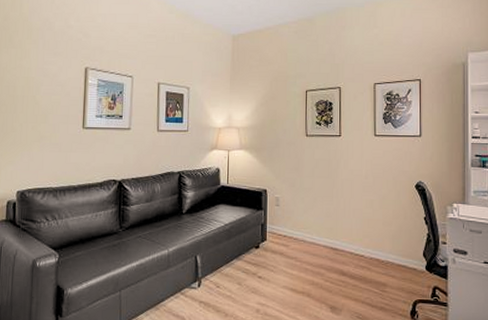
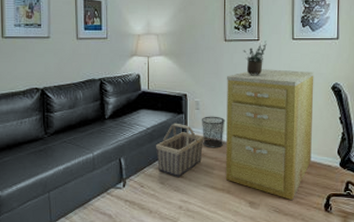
basket: none [233,219,284,279] -> present [155,123,204,178]
waste bin: none [281,213,306,248] -> present [201,116,226,148]
filing cabinet: none [305,165,397,305] -> present [225,69,314,200]
potted plant: none [324,136,349,173] -> present [243,40,267,76]

